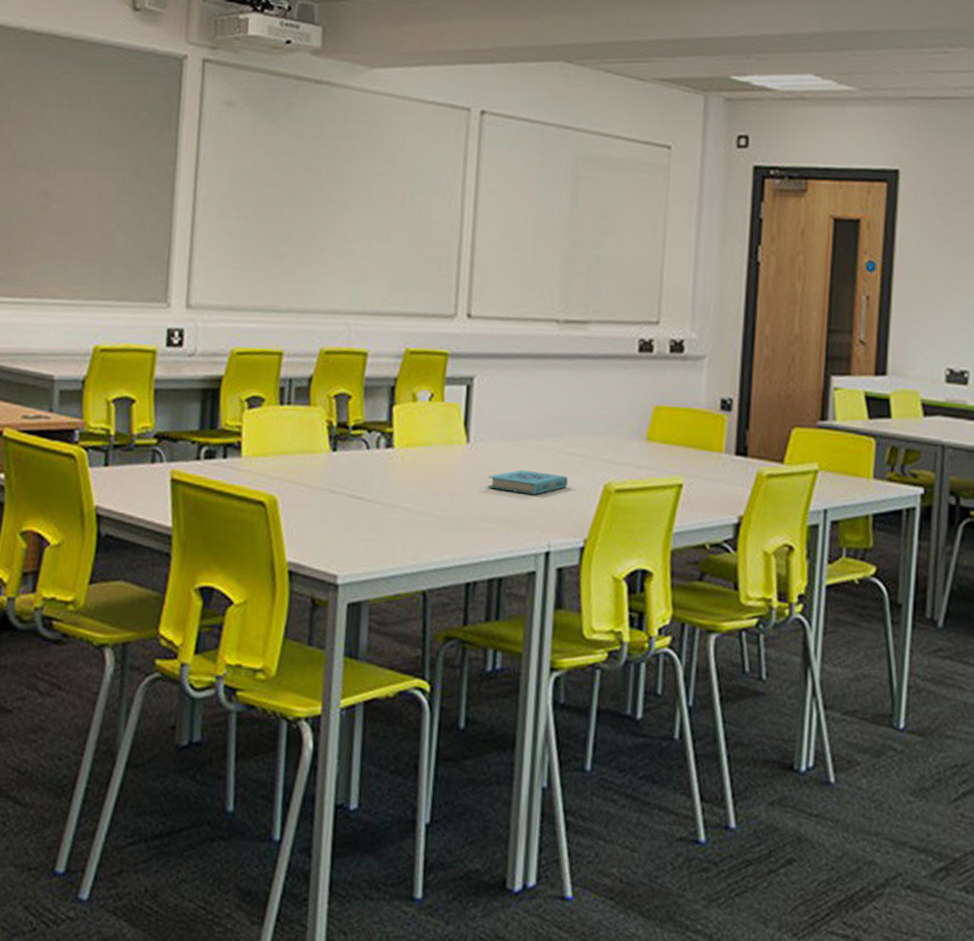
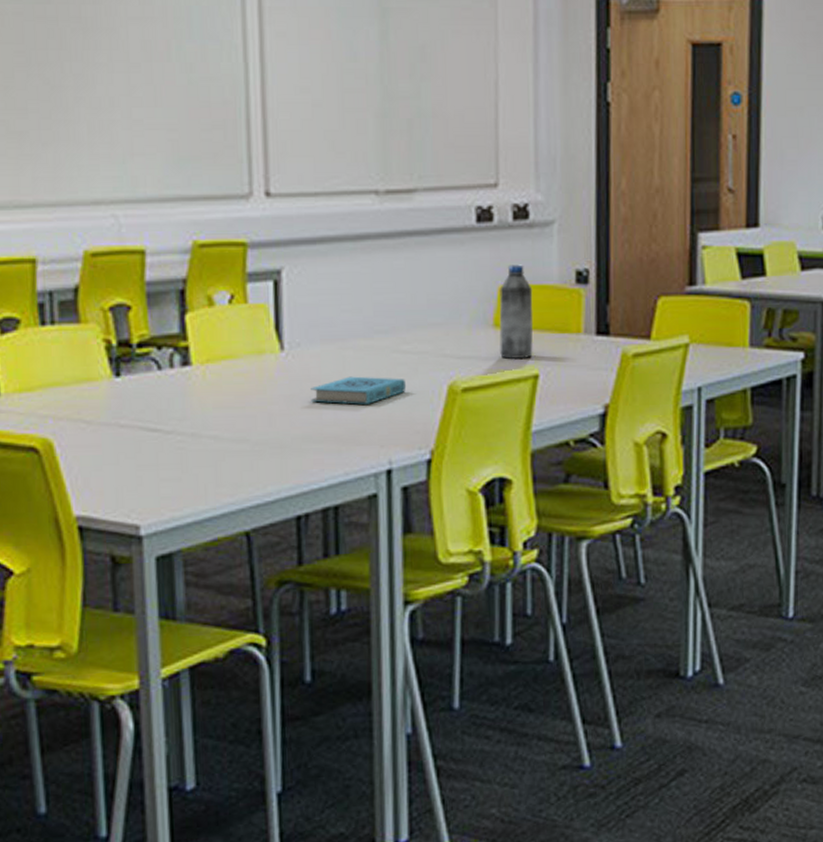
water bottle: none [650,389,683,469] -> present [499,264,533,359]

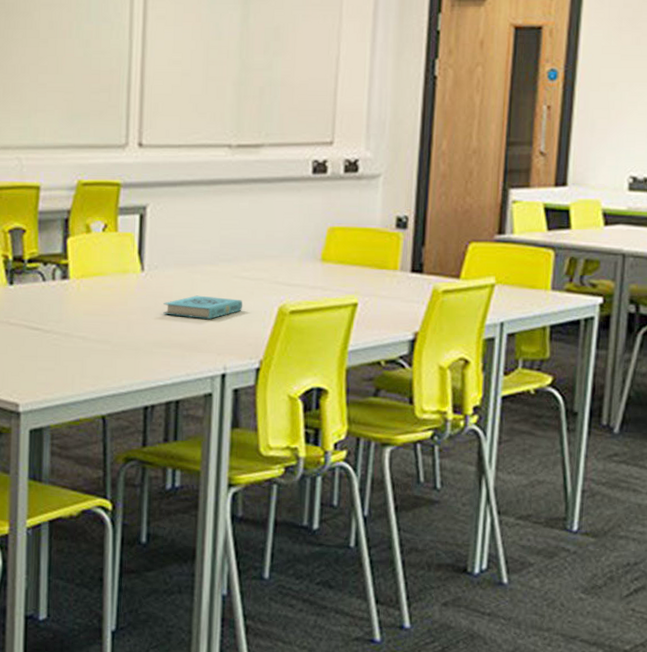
water bottle: present [499,264,533,359] -> none [325,210,357,289]

